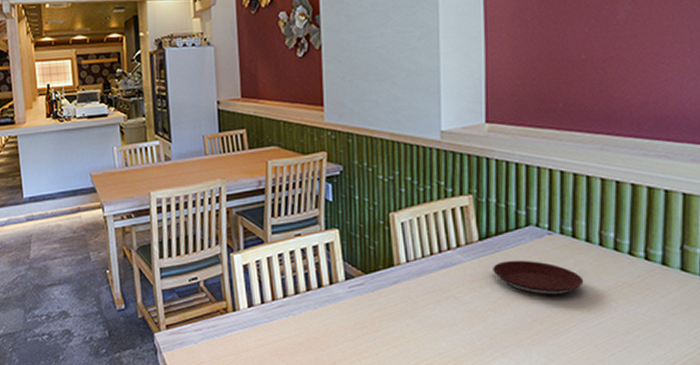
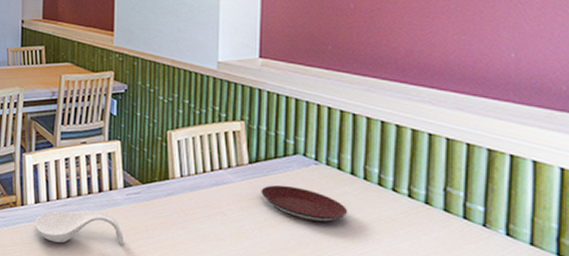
spoon rest: none [249,308,350,347] -> present [34,210,124,244]

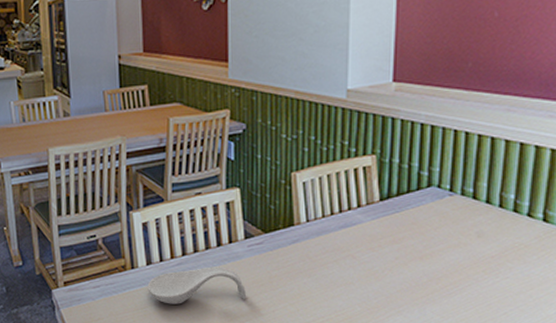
plate: present [261,184,348,222] -> none [392,220,482,255]

